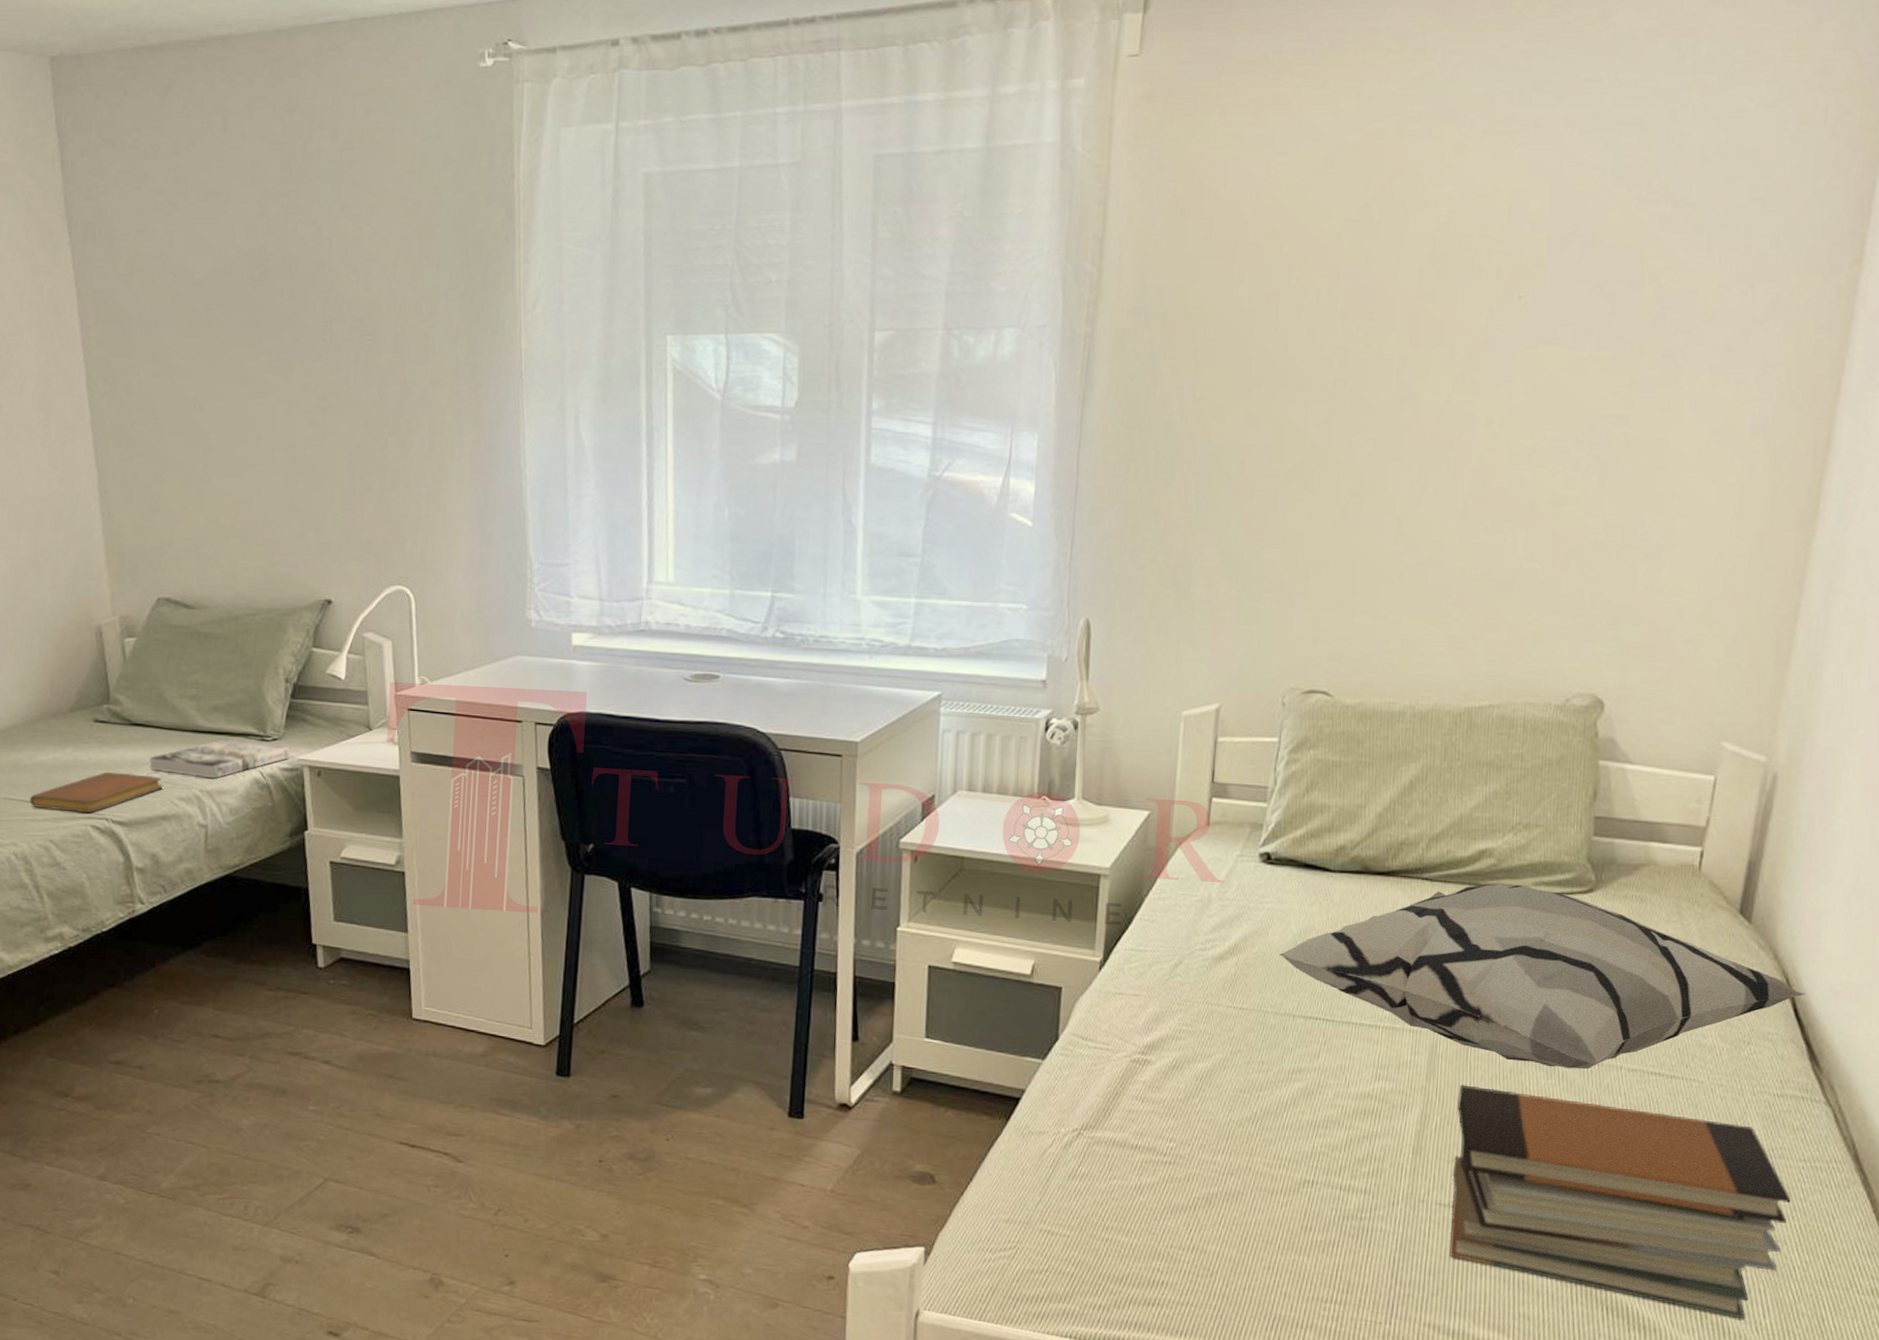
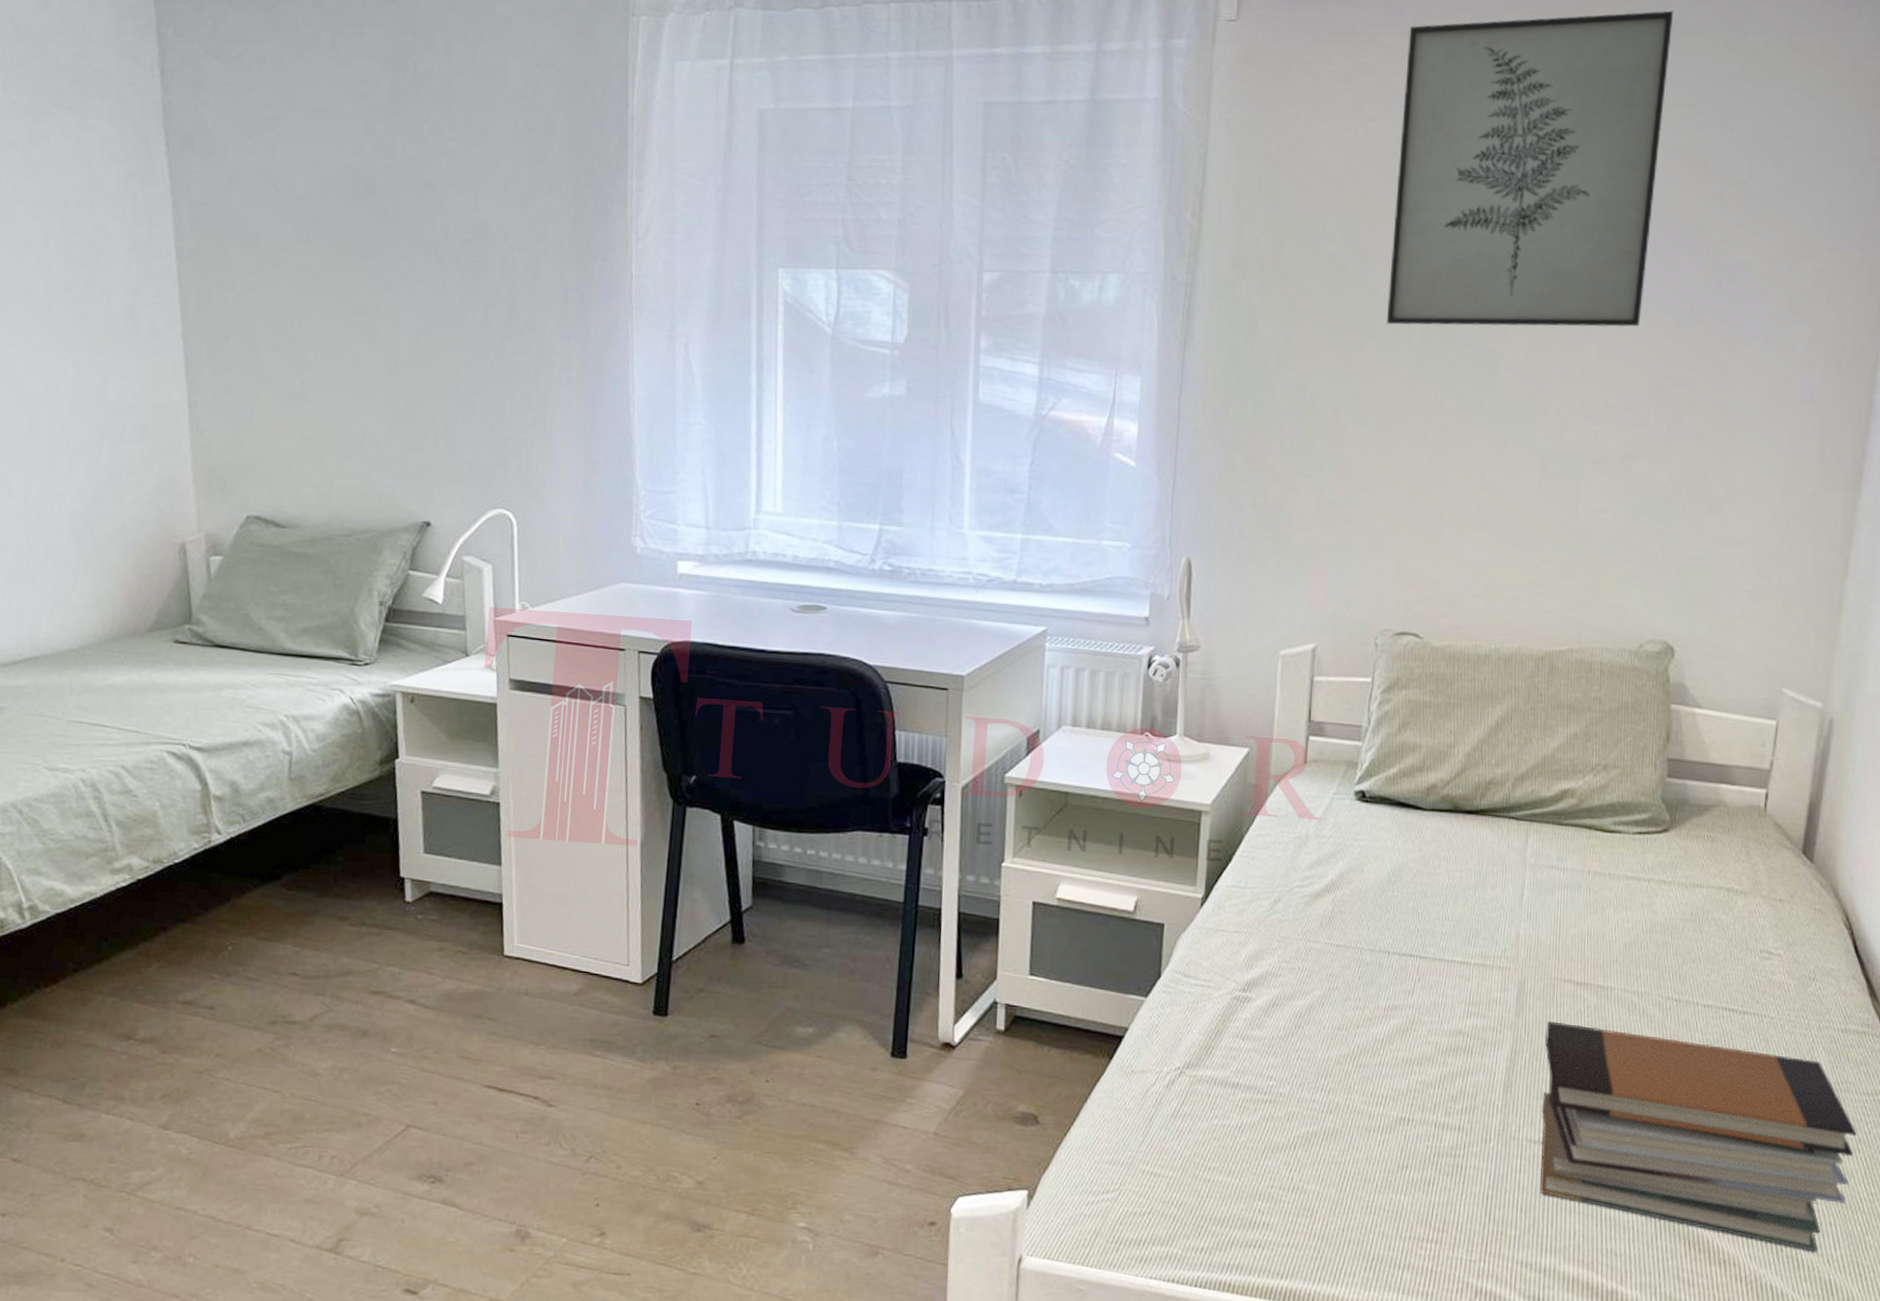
notebook: present [30,771,163,813] -> none [101,694,246,738]
book: present [149,738,290,779] -> none [232,662,383,704]
decorative pillow: present [1278,884,1807,1070] -> none [1374,823,1866,1006]
wall art: none [1297,19,1618,371] -> present [1386,10,1674,327]

